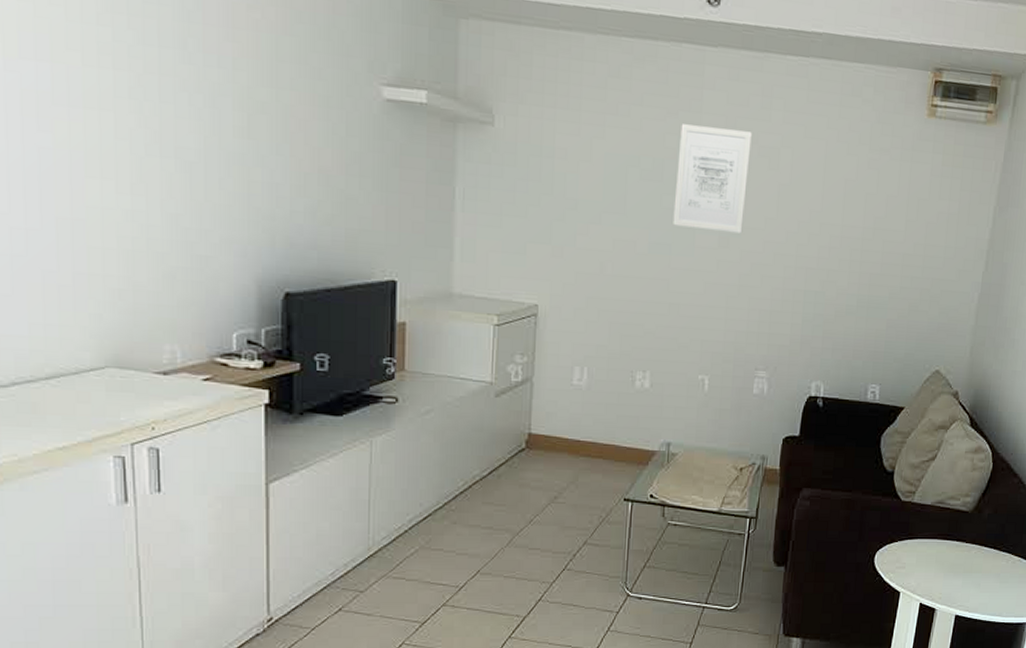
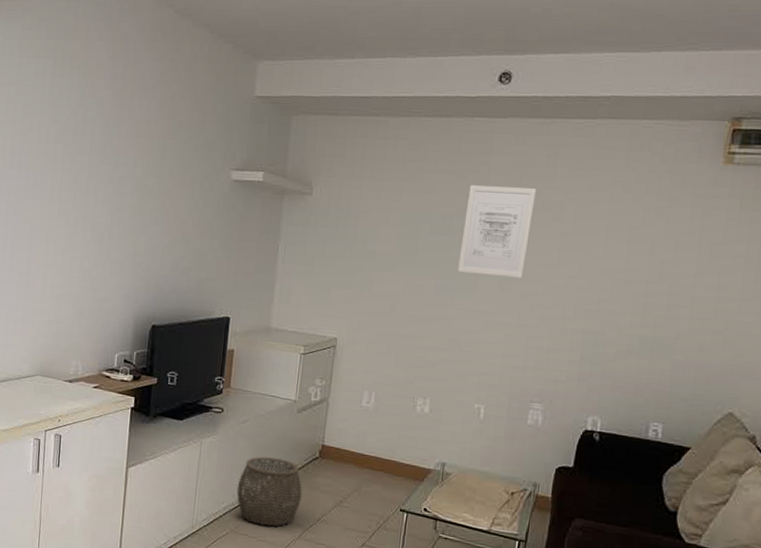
woven basket: none [424,453,508,536] -> present [236,456,303,527]

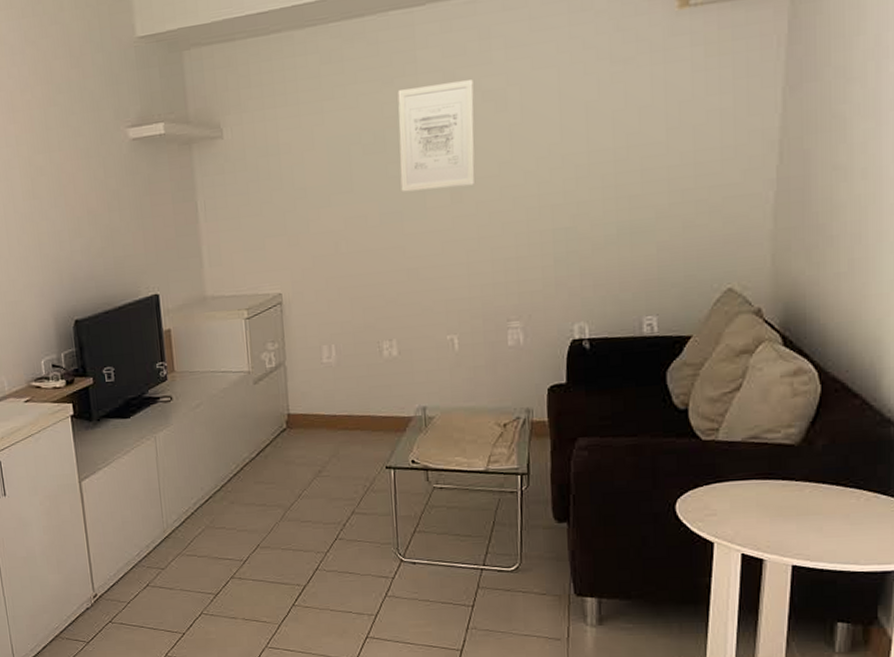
woven basket: present [236,456,303,527] -> none [203,438,277,514]

